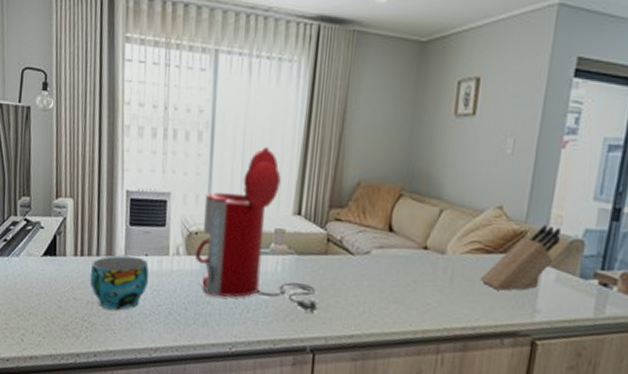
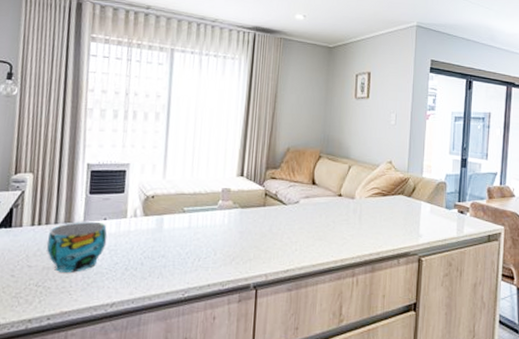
coffee maker: present [194,146,319,312] -> none [151,123,260,254]
knife block: present [479,225,561,291] -> none [380,173,431,223]

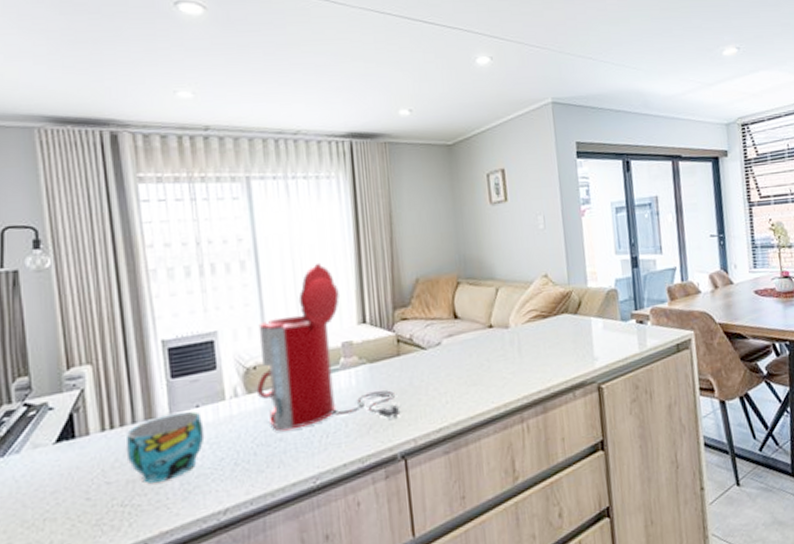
coffee maker: none [151,123,260,254] -> present [256,262,402,432]

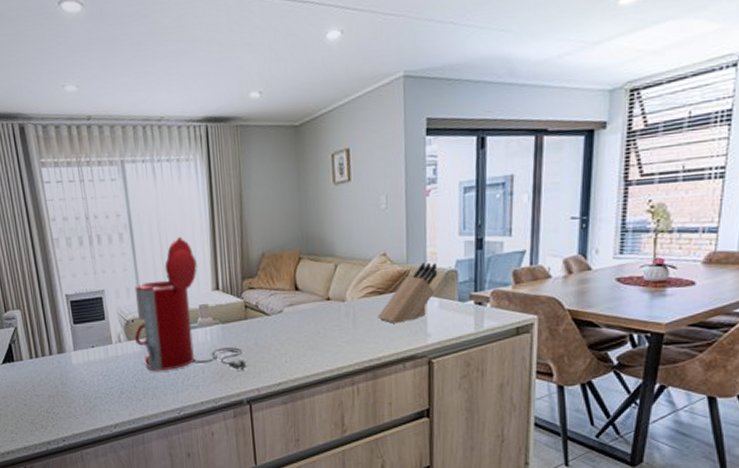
cup: present [125,411,205,483] -> none [46,350,99,399]
knife block: none [543,282,600,349] -> present [377,262,438,323]

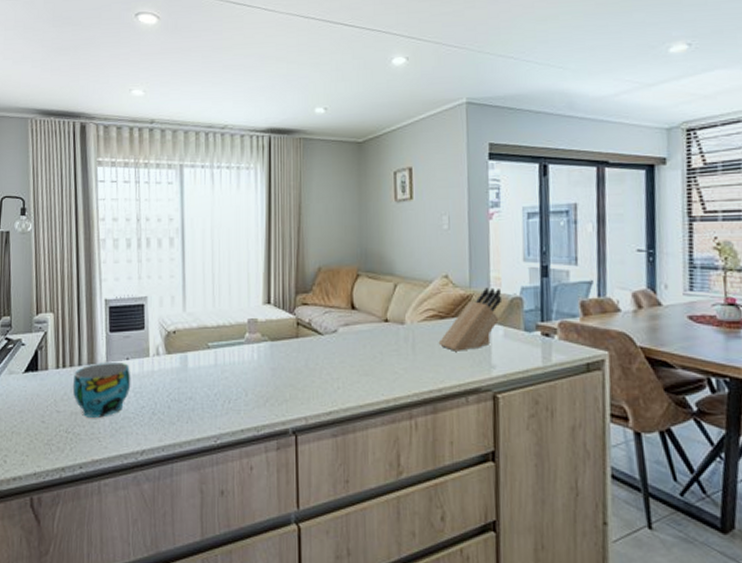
cup: none [46,350,99,399] -> present [72,361,131,418]
coffee maker: present [134,236,248,372] -> none [174,245,296,394]

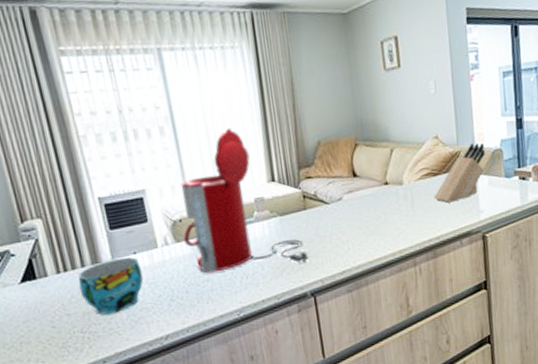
coffee maker: none [174,245,296,394] -> present [180,127,310,274]

